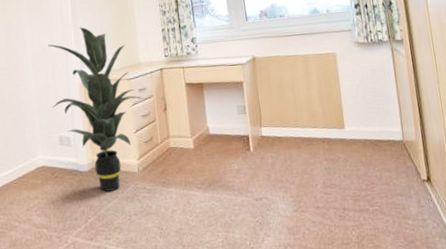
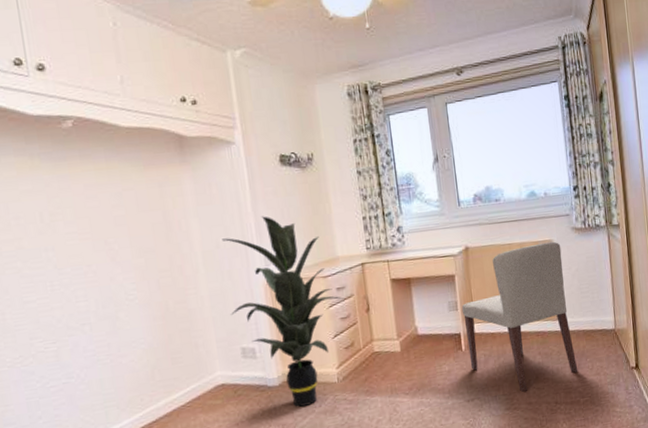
chair: none [249,54,366,196] -> present [461,241,578,392]

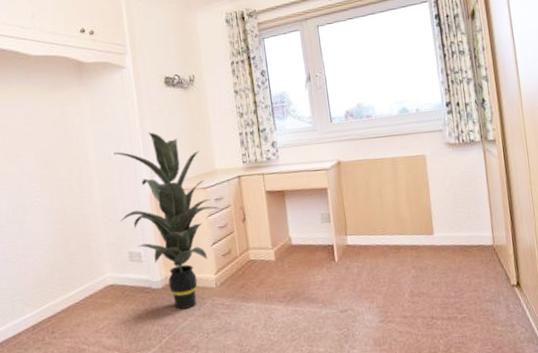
chair: present [461,241,578,392] -> none [334,156,455,305]

